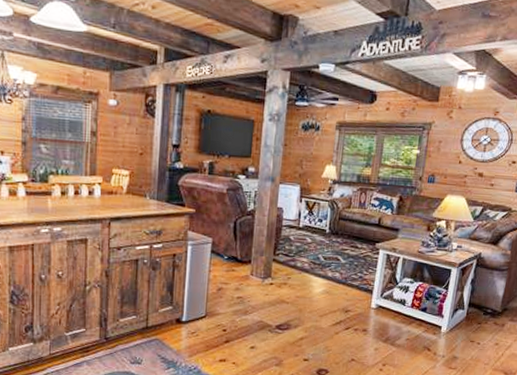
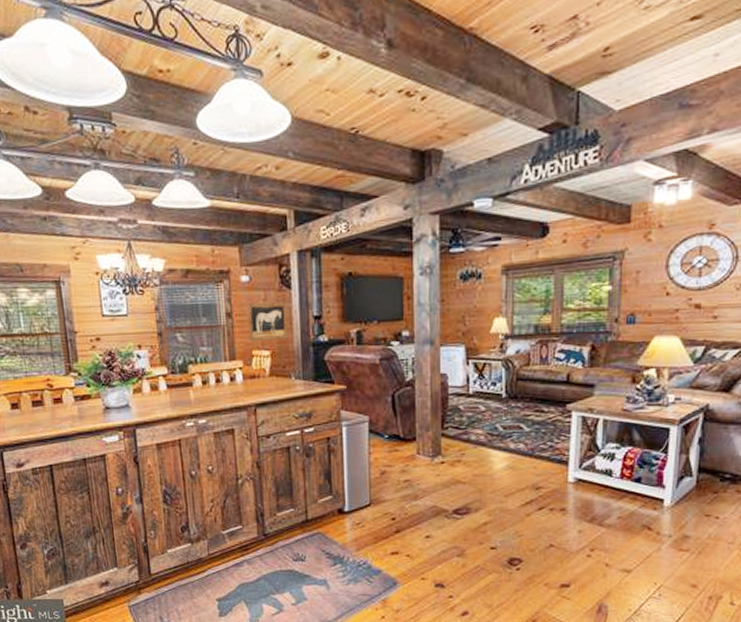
wall art: none [110,125,149,162] -> present [246,302,289,342]

